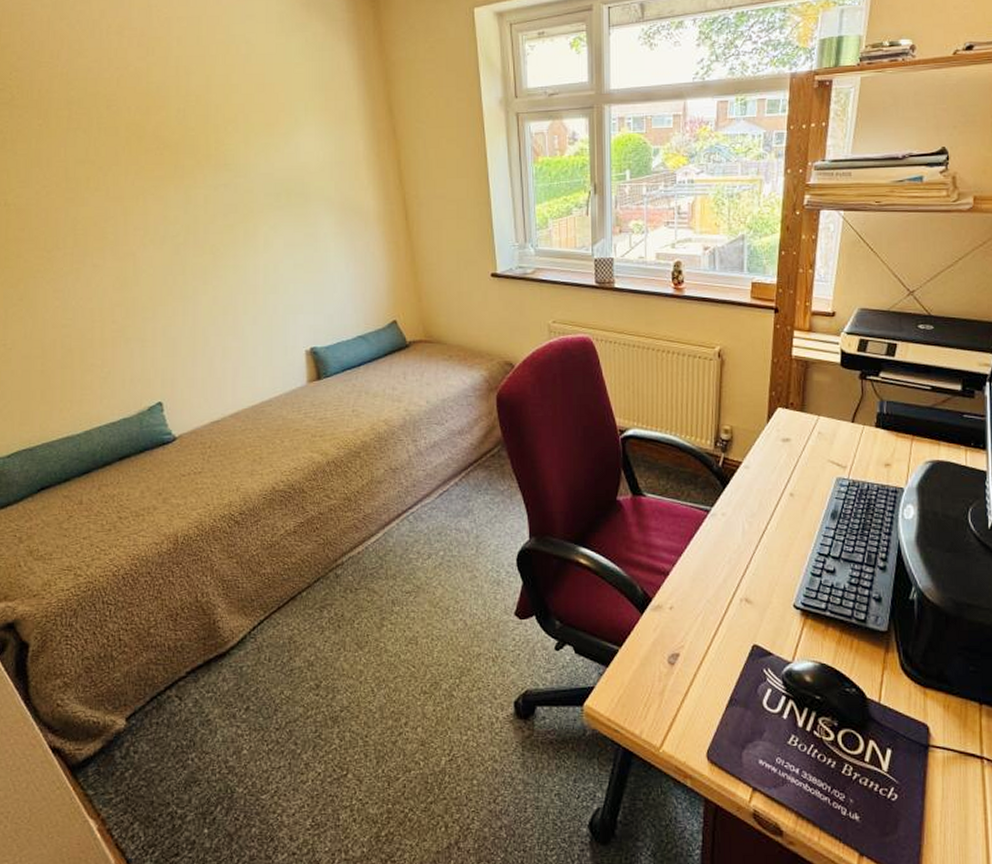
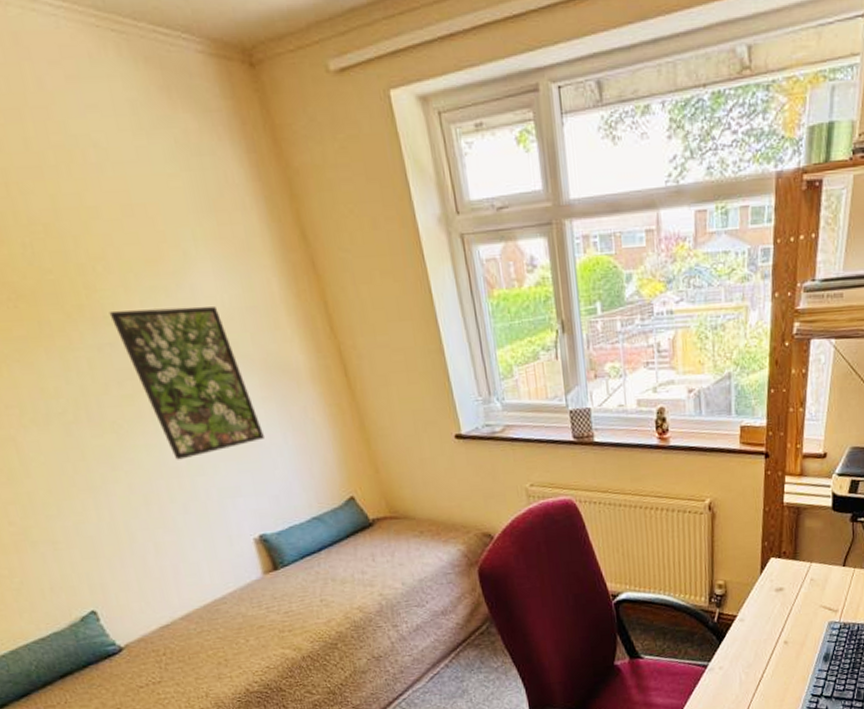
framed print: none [229,159,330,279] -> present [109,306,264,460]

